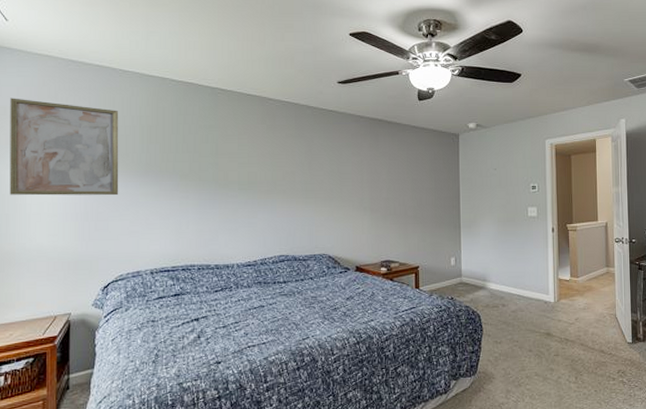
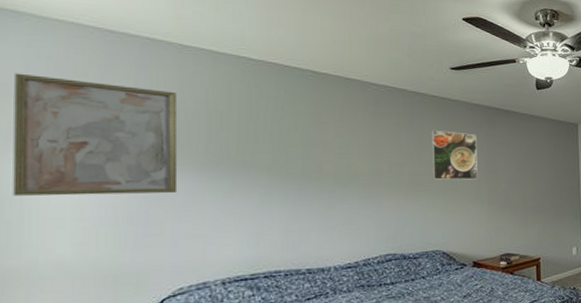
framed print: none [320,141,361,189] -> present [431,129,478,180]

